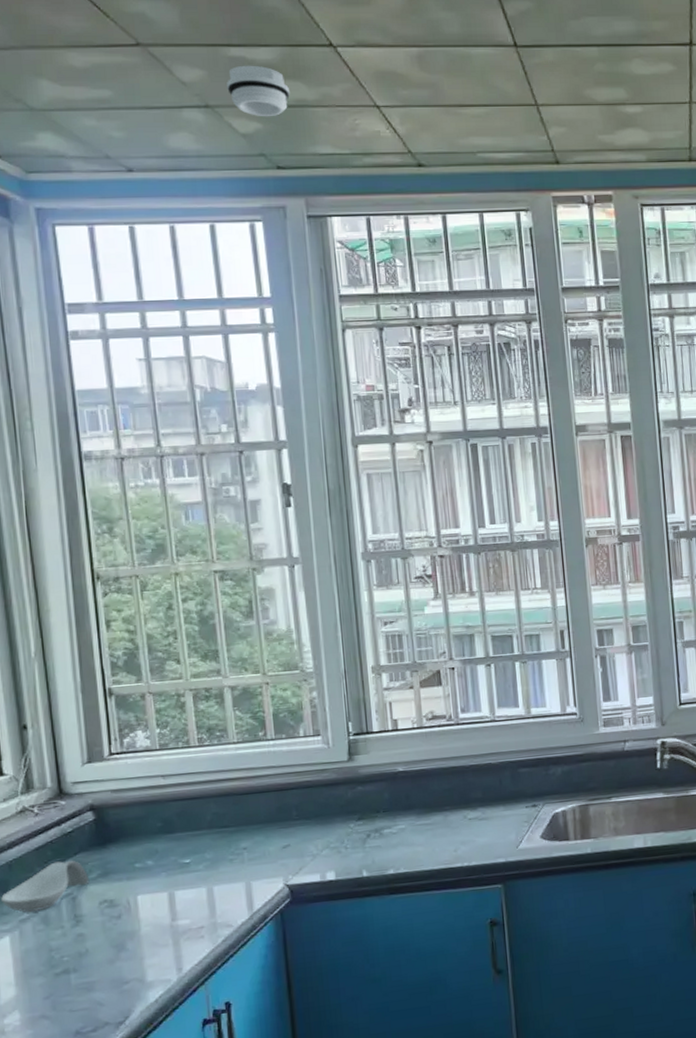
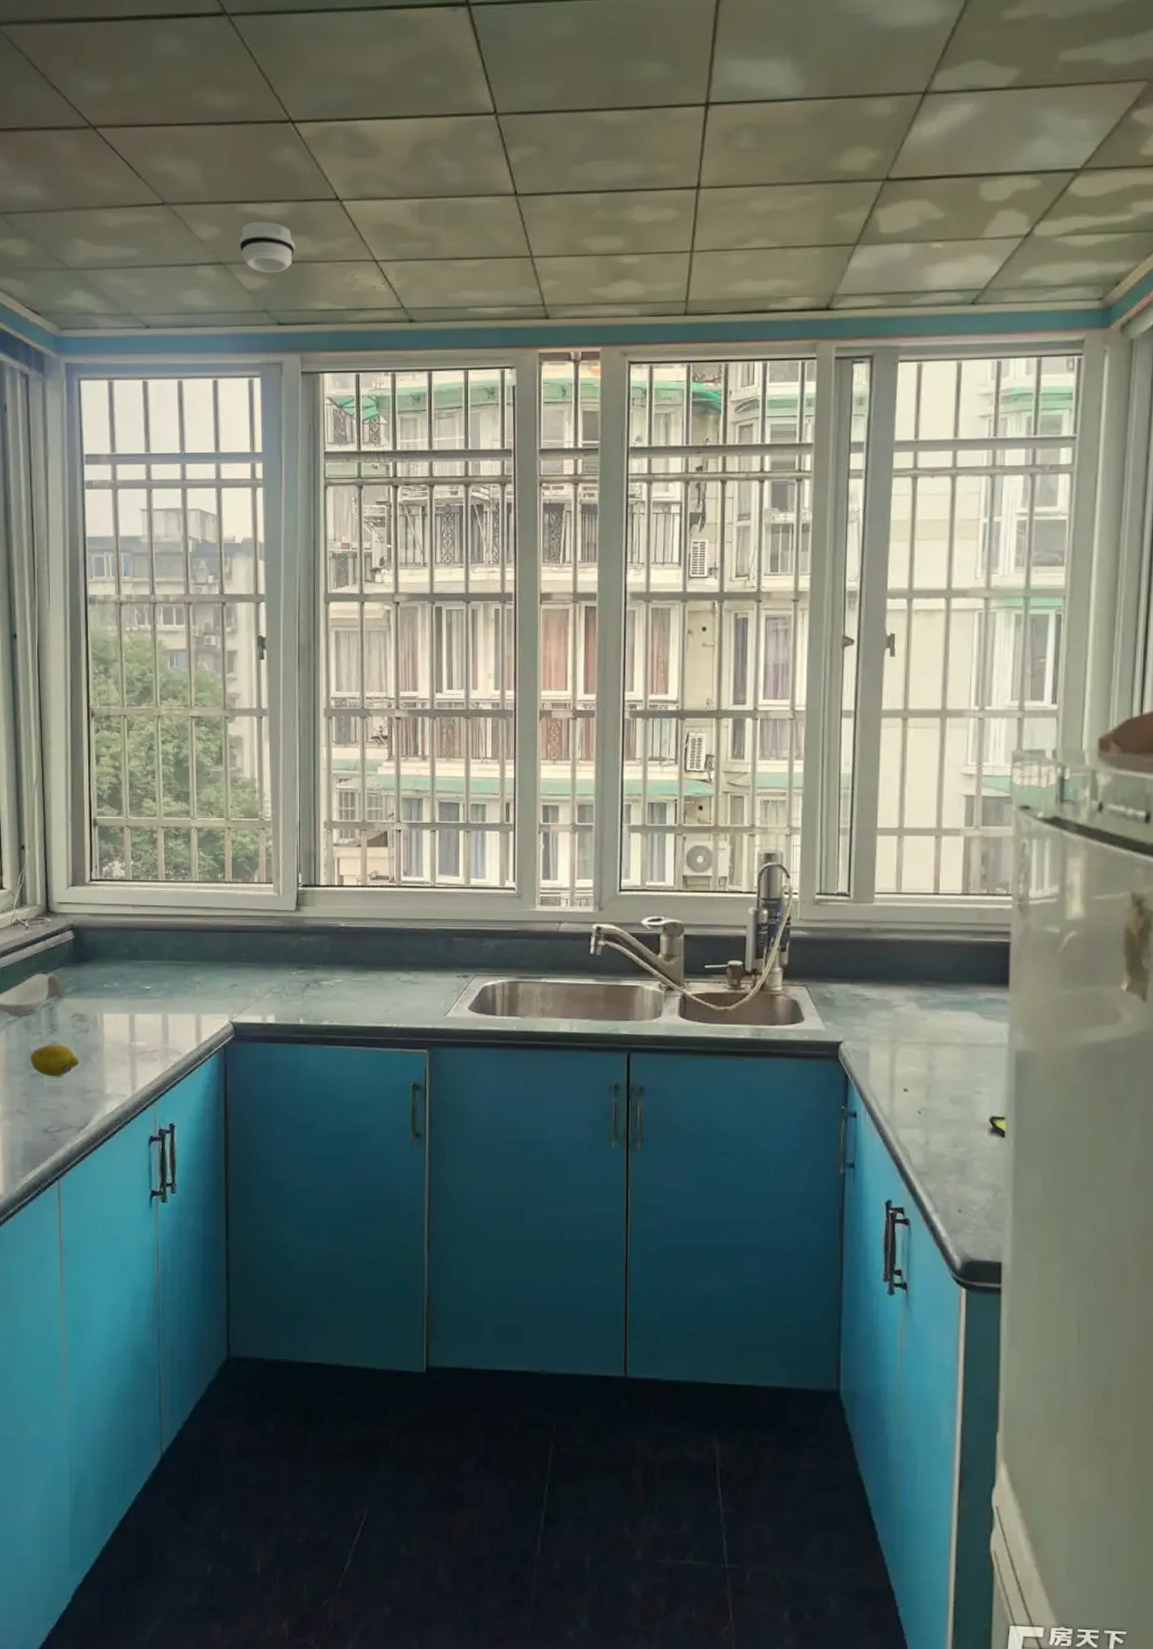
fruit: none [52,936,113,973] -> present [30,1044,79,1077]

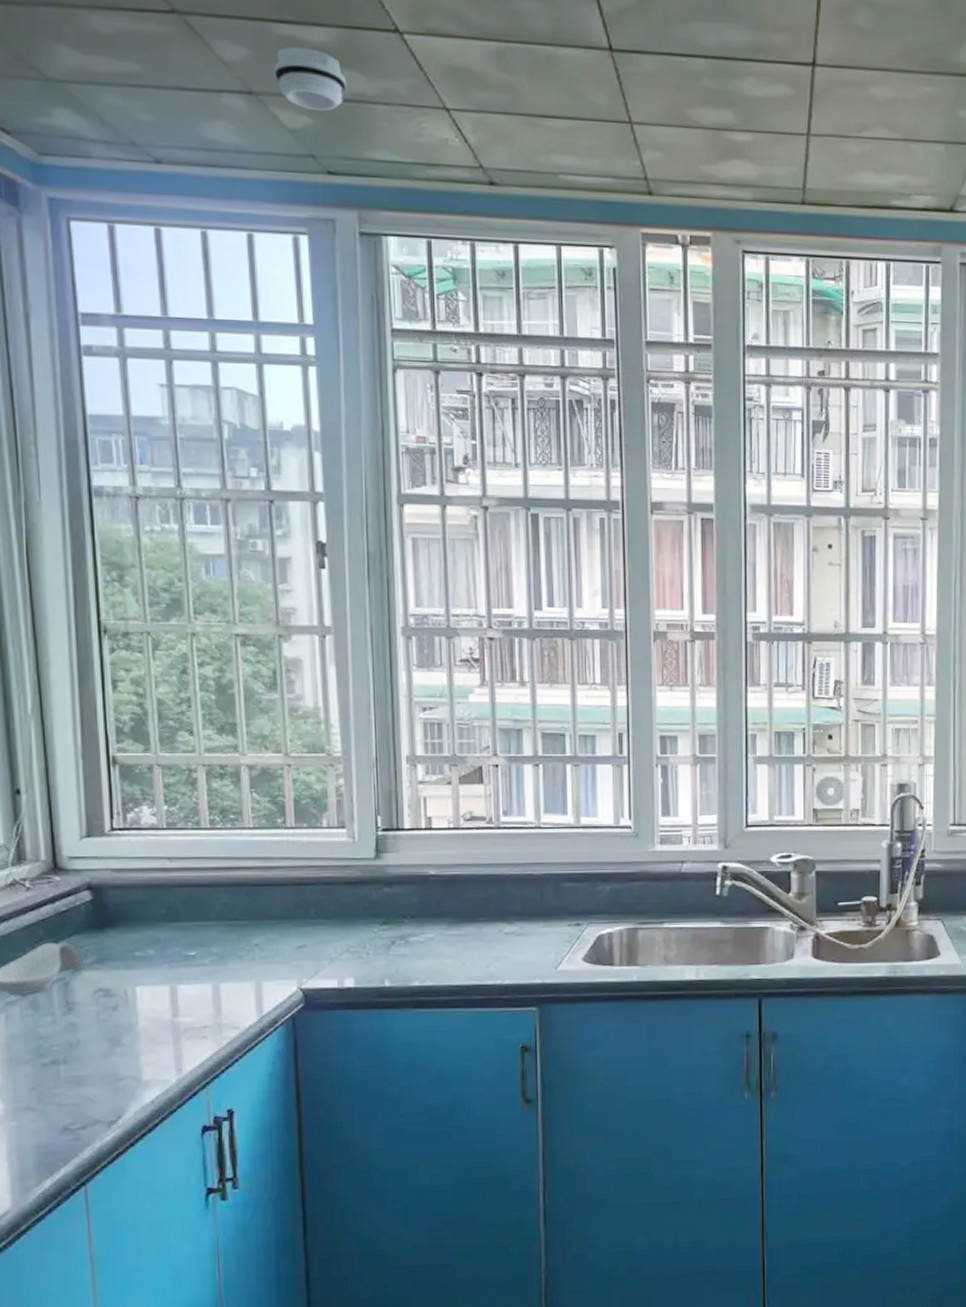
fruit: present [30,1044,79,1077] -> none [40,1026,107,1065]

